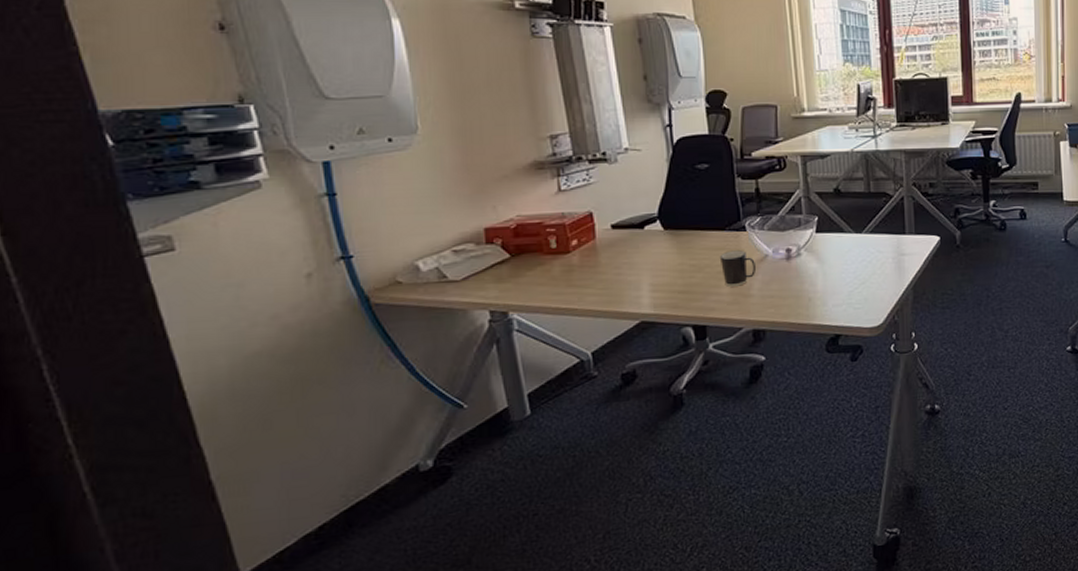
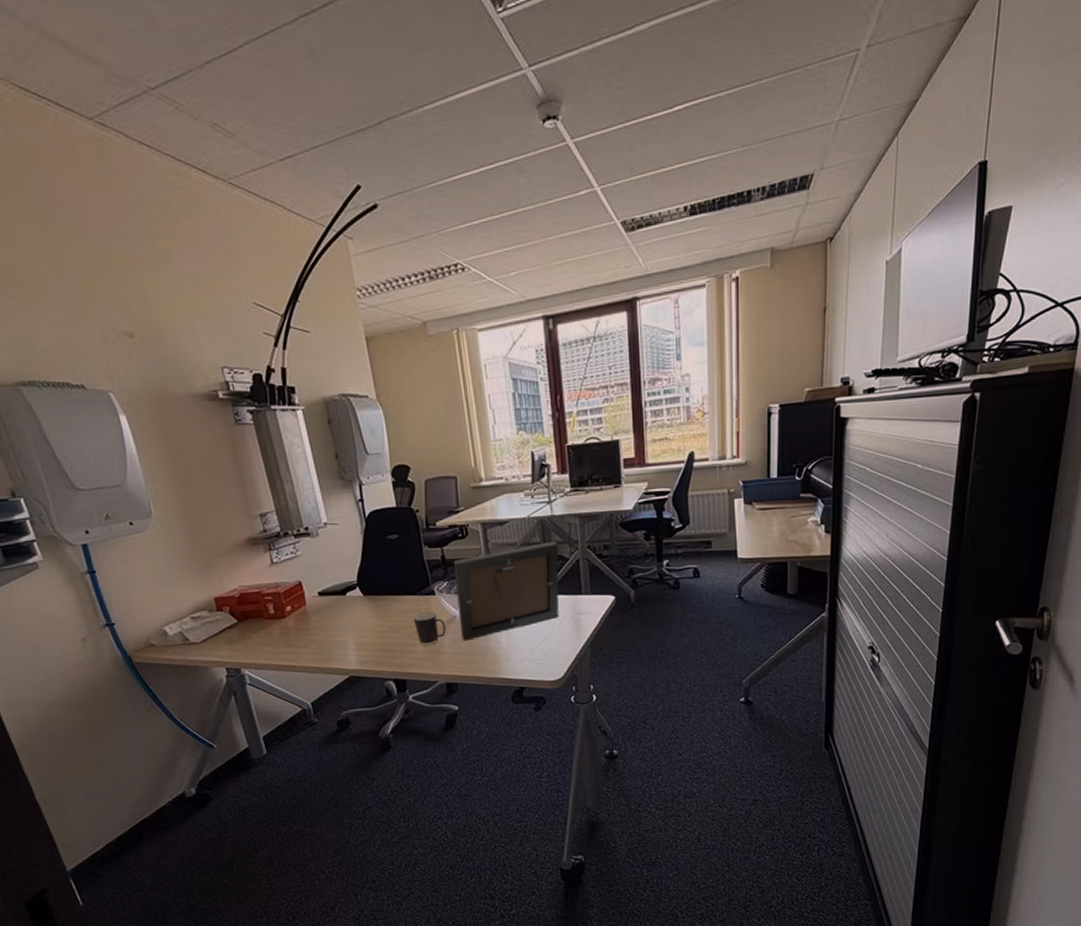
picture frame: none [768,177,882,283] -> present [453,541,559,641]

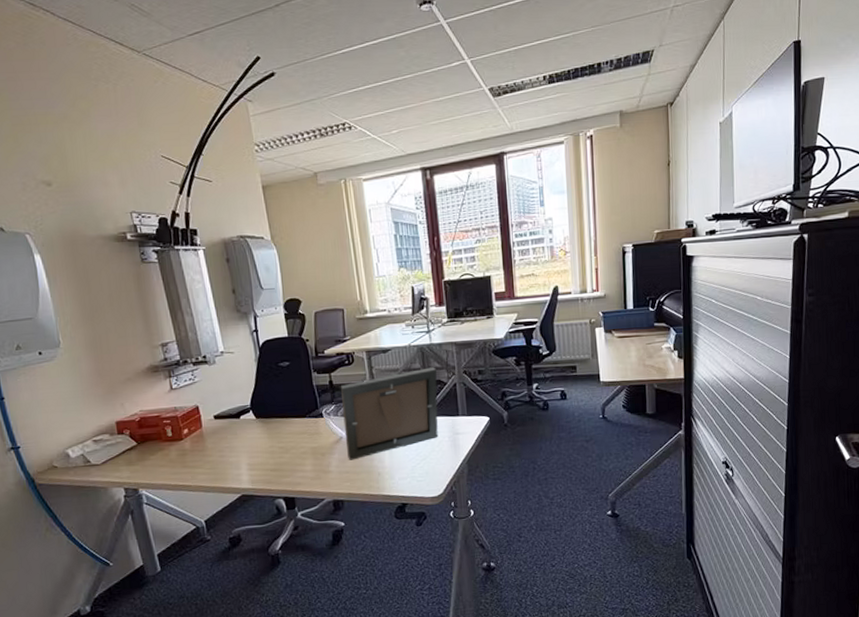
mug: present [413,612,446,645] -> none [302,434,333,465]

